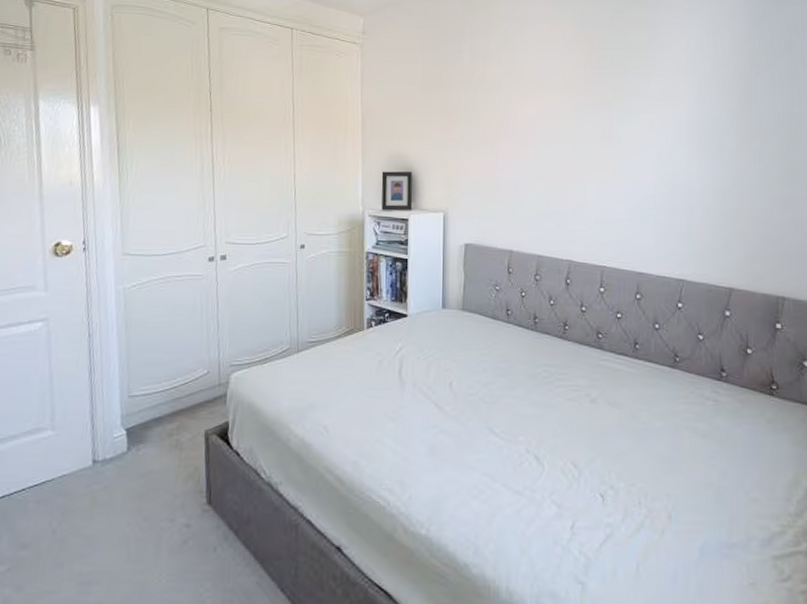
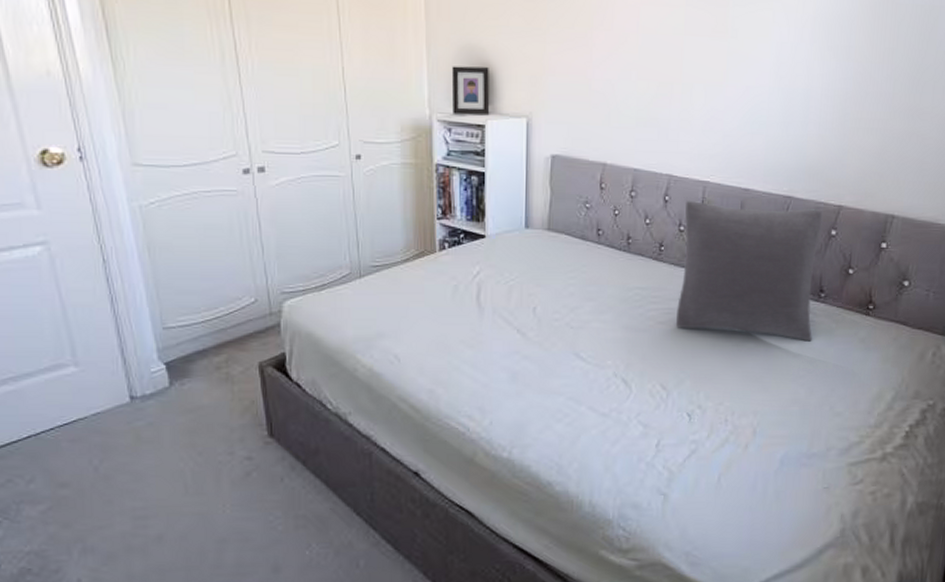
pillow: none [583,283,719,422] -> present [675,200,823,342]

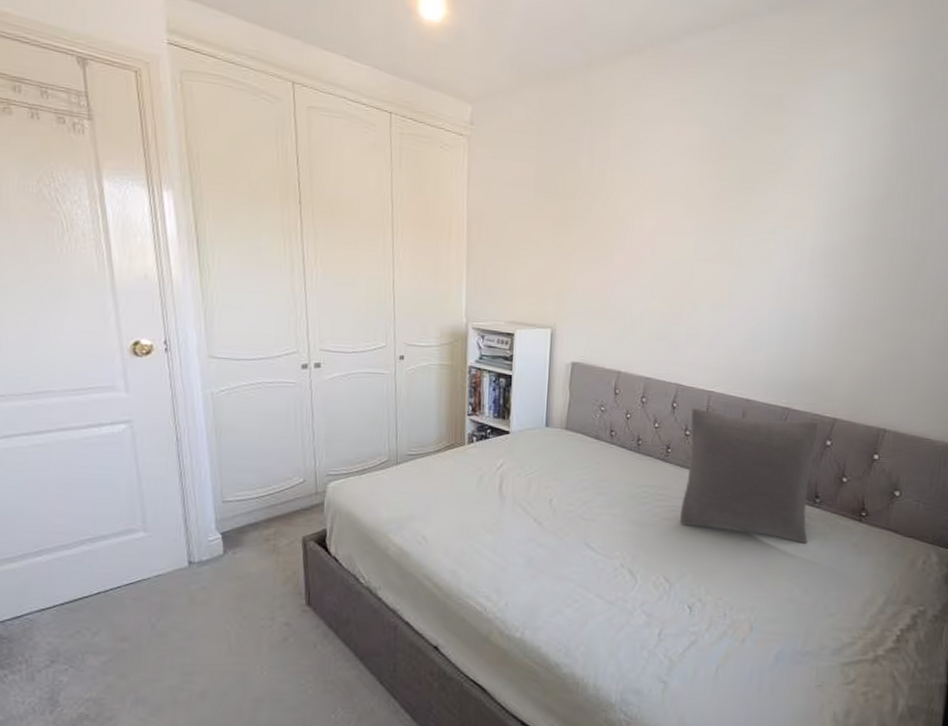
picture frame: present [451,66,490,116] -> none [486,281,520,326]

